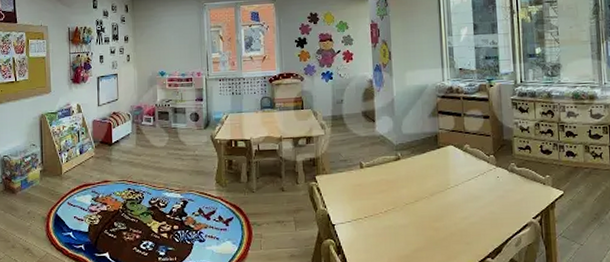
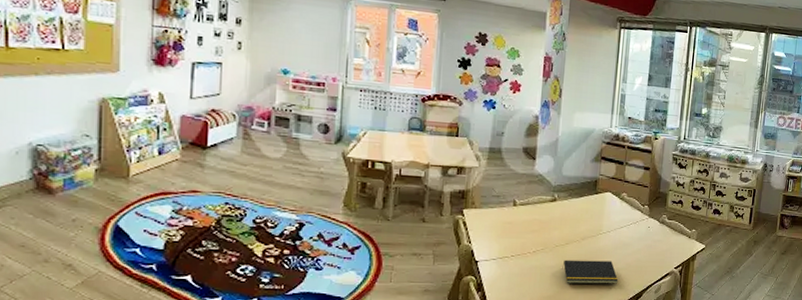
notepad: none [415,215,474,241] -> present [562,259,619,284]

